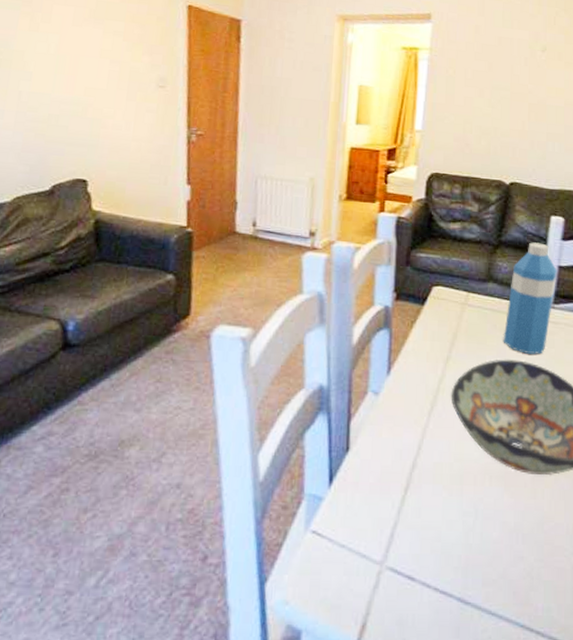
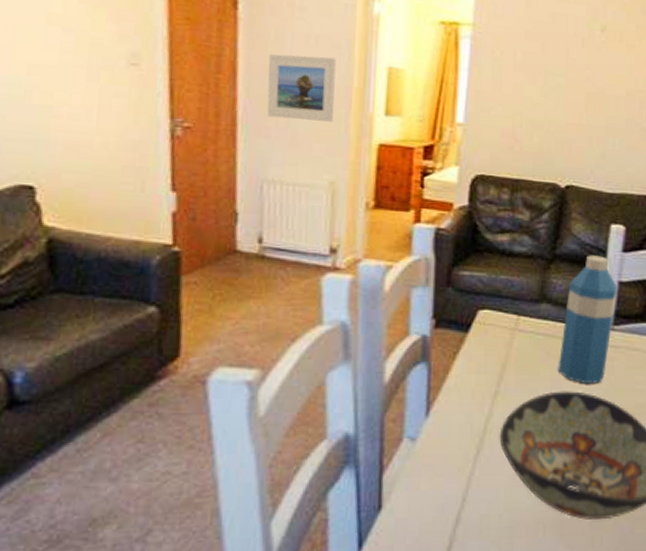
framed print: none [261,76,317,130] -> present [267,54,336,122]

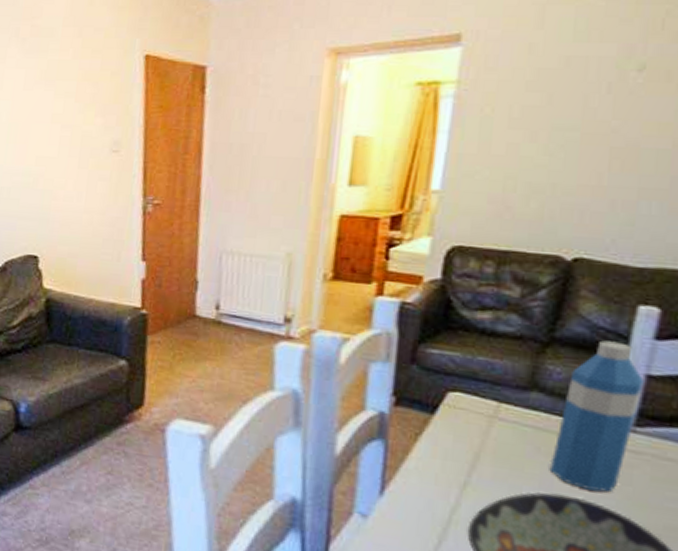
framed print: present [267,54,336,122] -> none [228,130,299,194]

